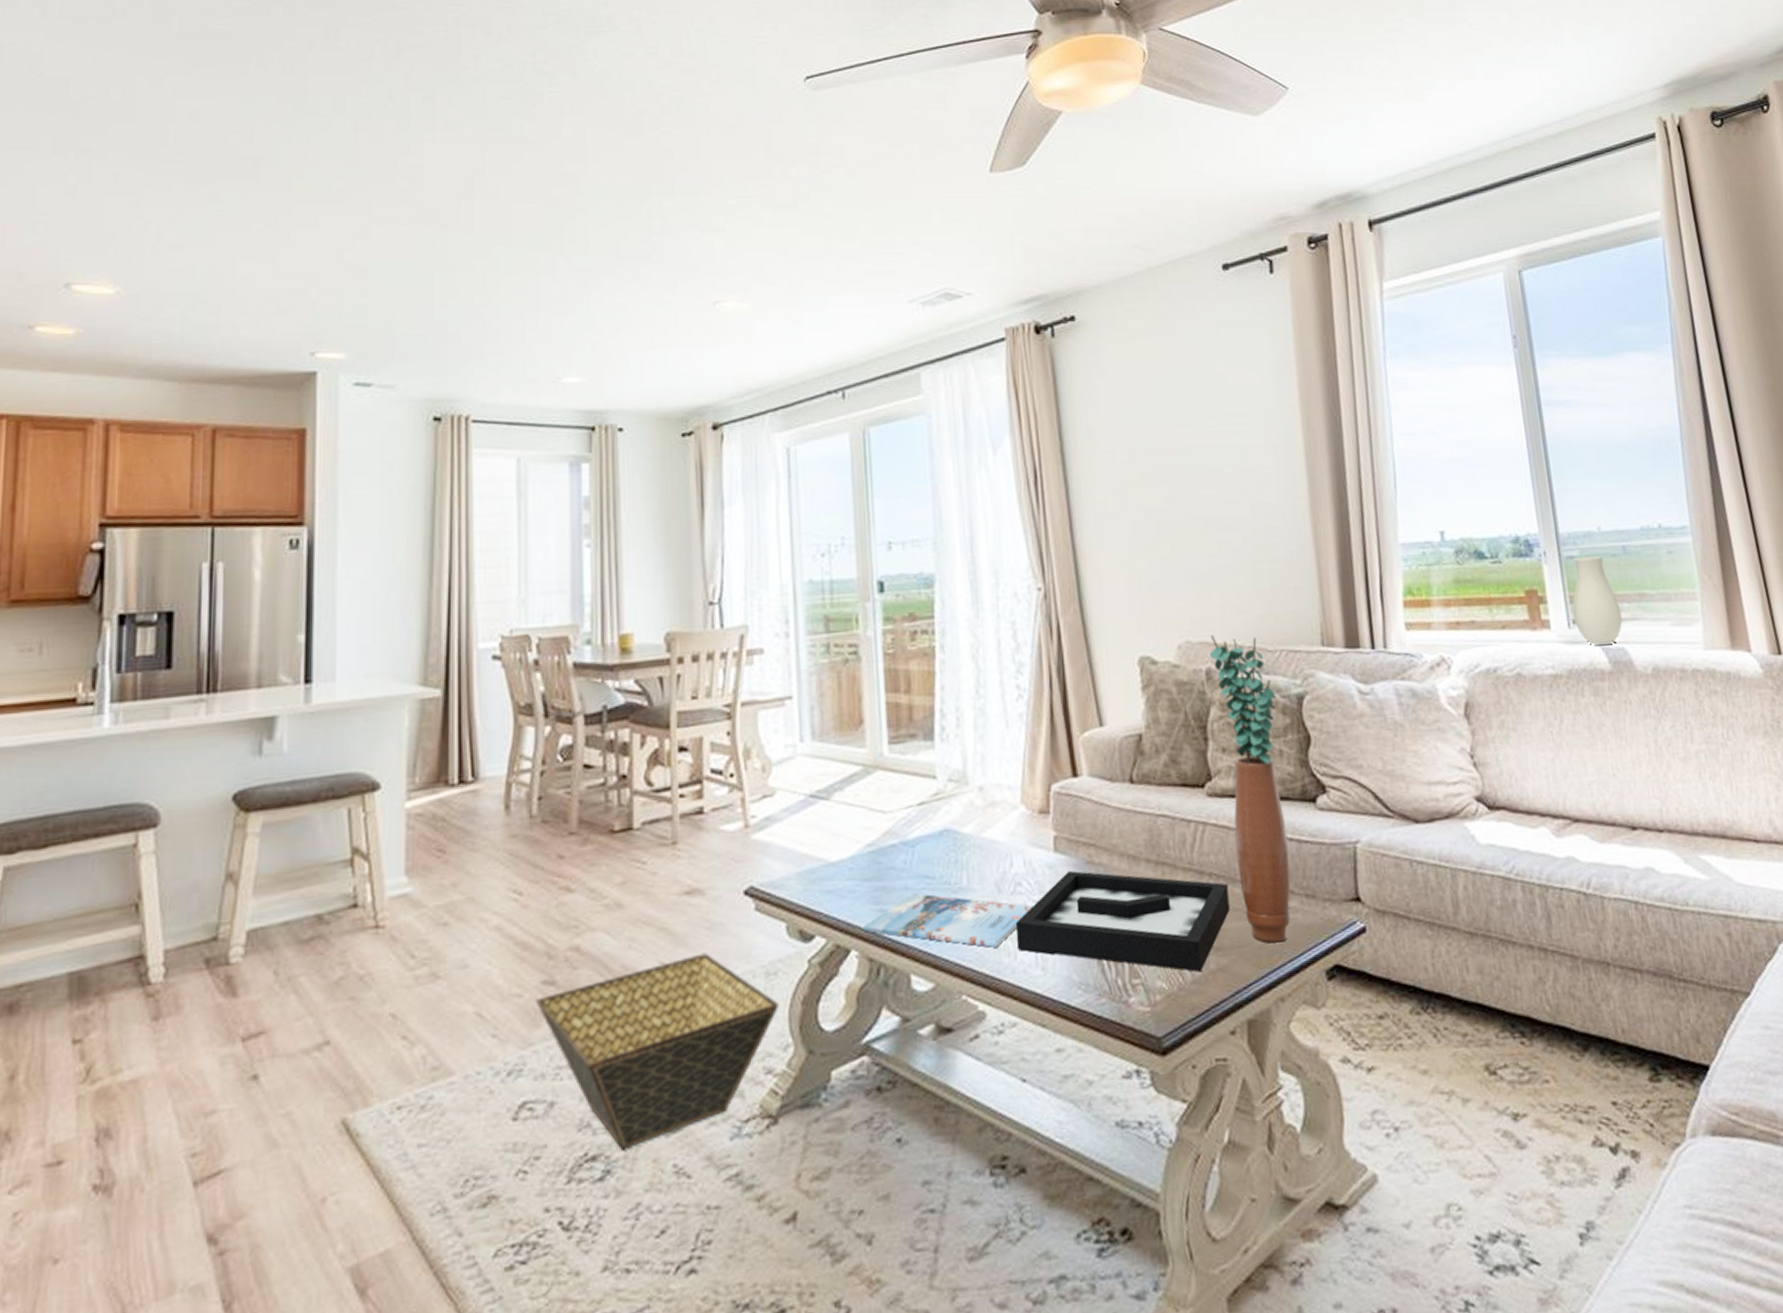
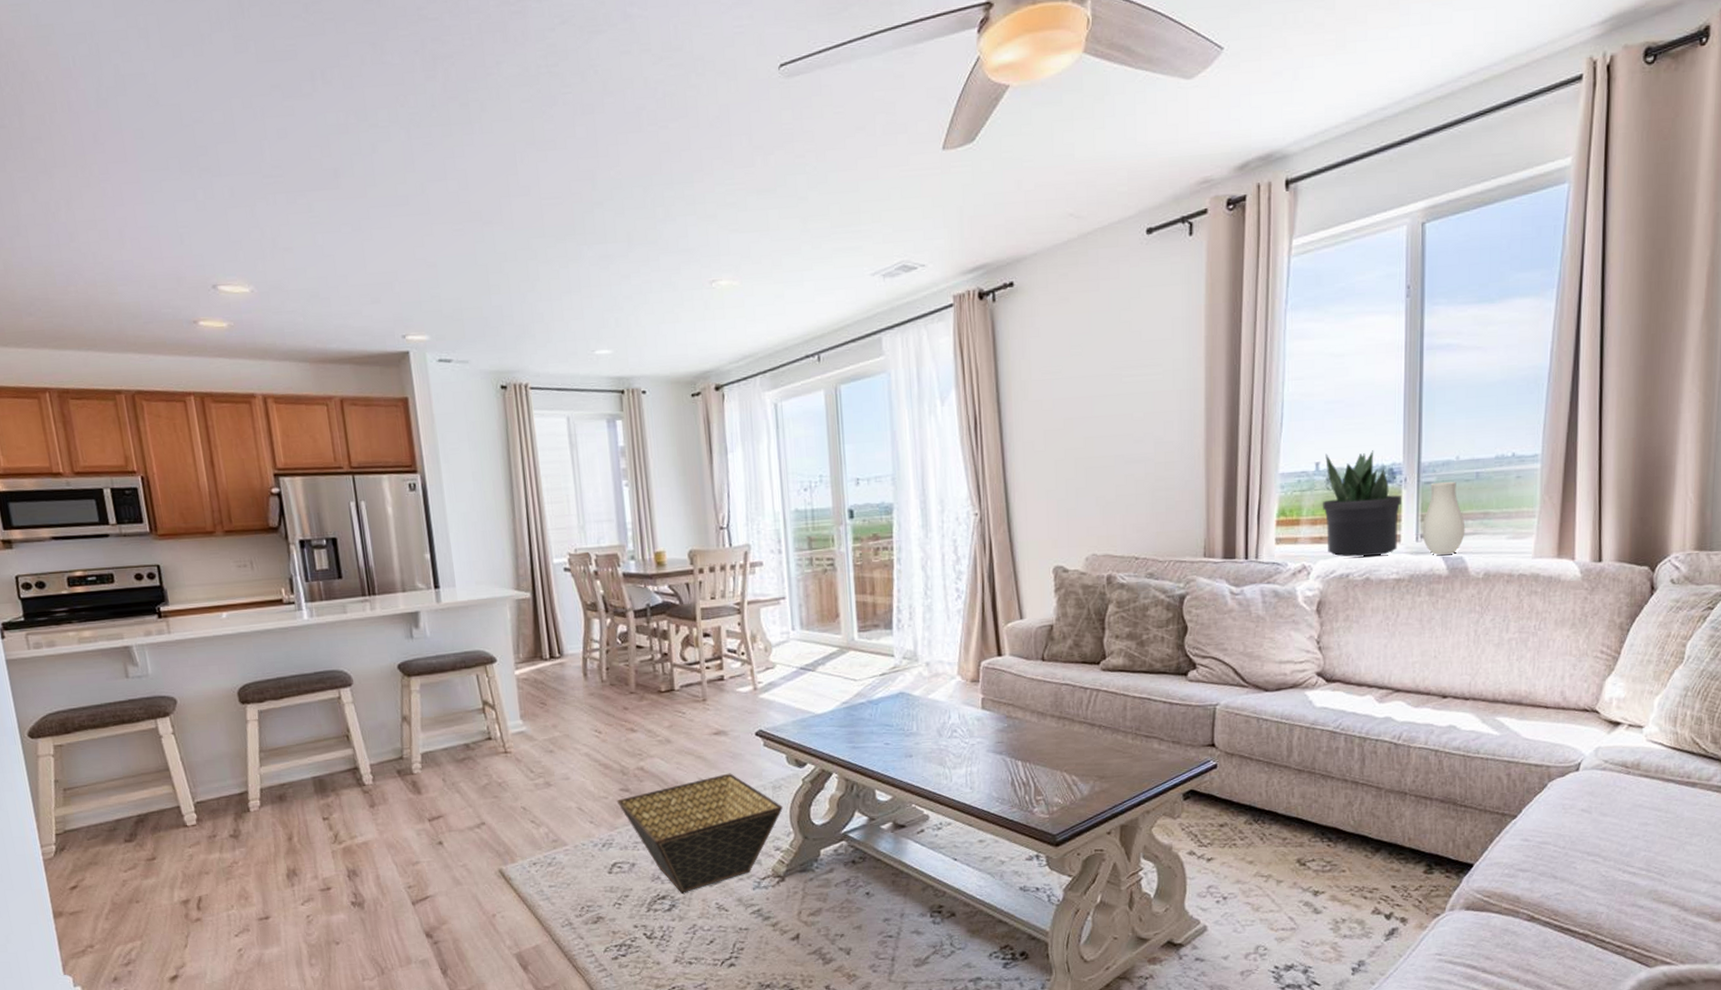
magazine: present [863,892,1033,948] -> none [841,735,965,773]
decorative tray: present [1015,870,1230,972] -> none [951,722,1113,793]
vase: present [1210,634,1291,943] -> none [1111,548,1164,774]
planter: none [1450,518,1548,647] -> present [1323,450,1401,558]

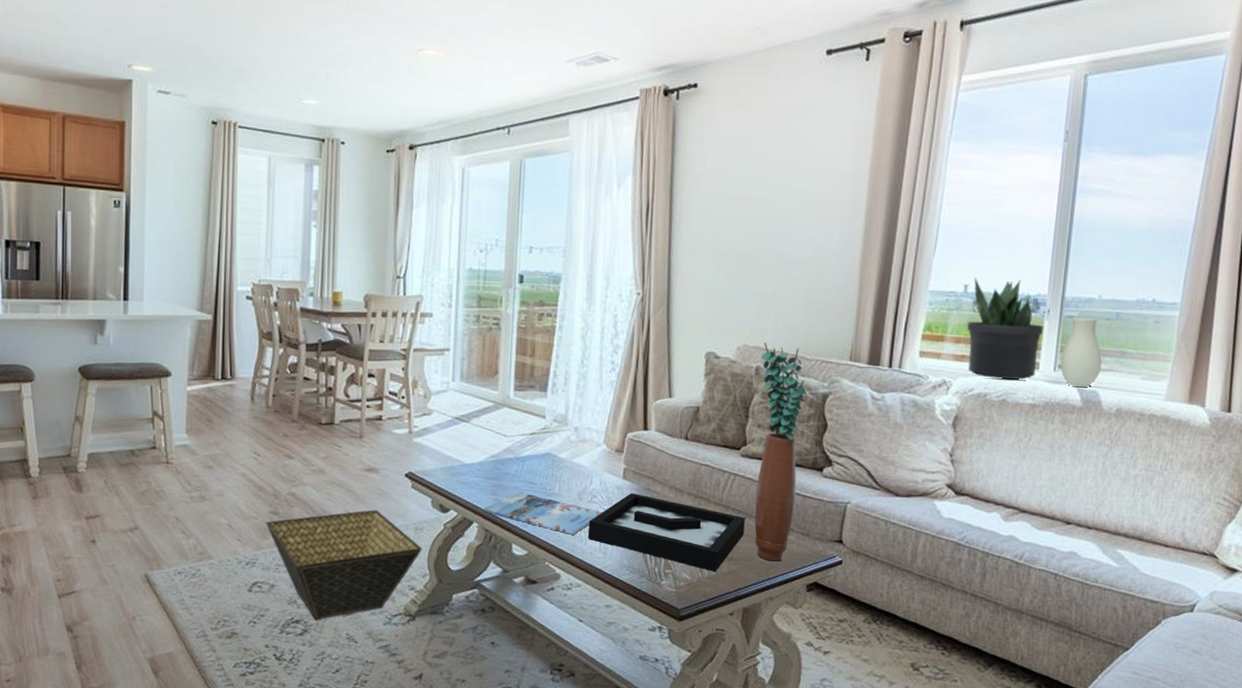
magazine: none [841,735,965,773] -> present [483,491,603,535]
decorative tray: none [951,722,1113,793] -> present [587,492,745,572]
vase: none [1111,548,1164,774] -> present [754,342,808,562]

